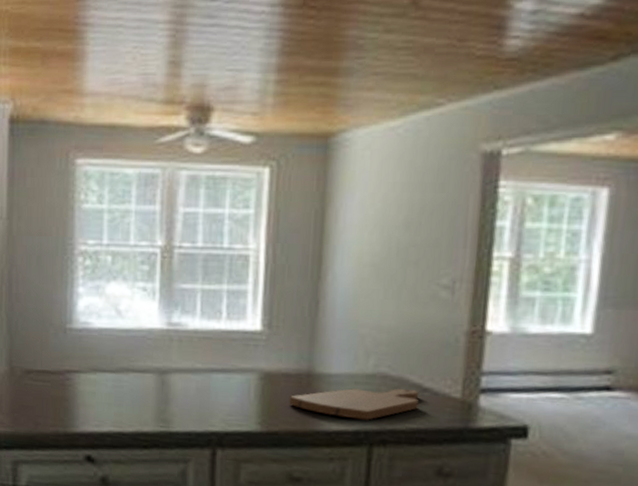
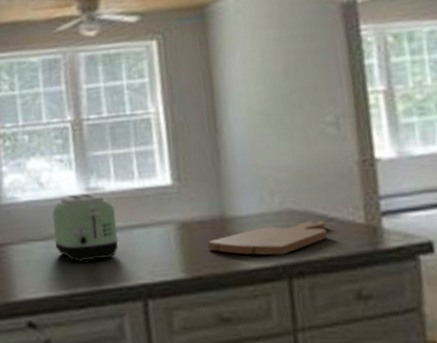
toaster: none [125,327,196,401] -> present [51,193,119,263]

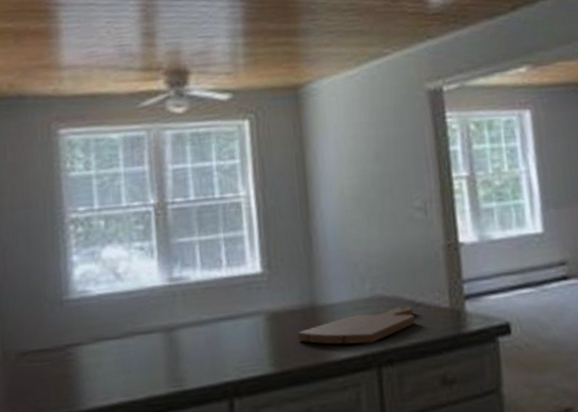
toaster: present [51,193,119,263] -> none [129,284,204,362]

